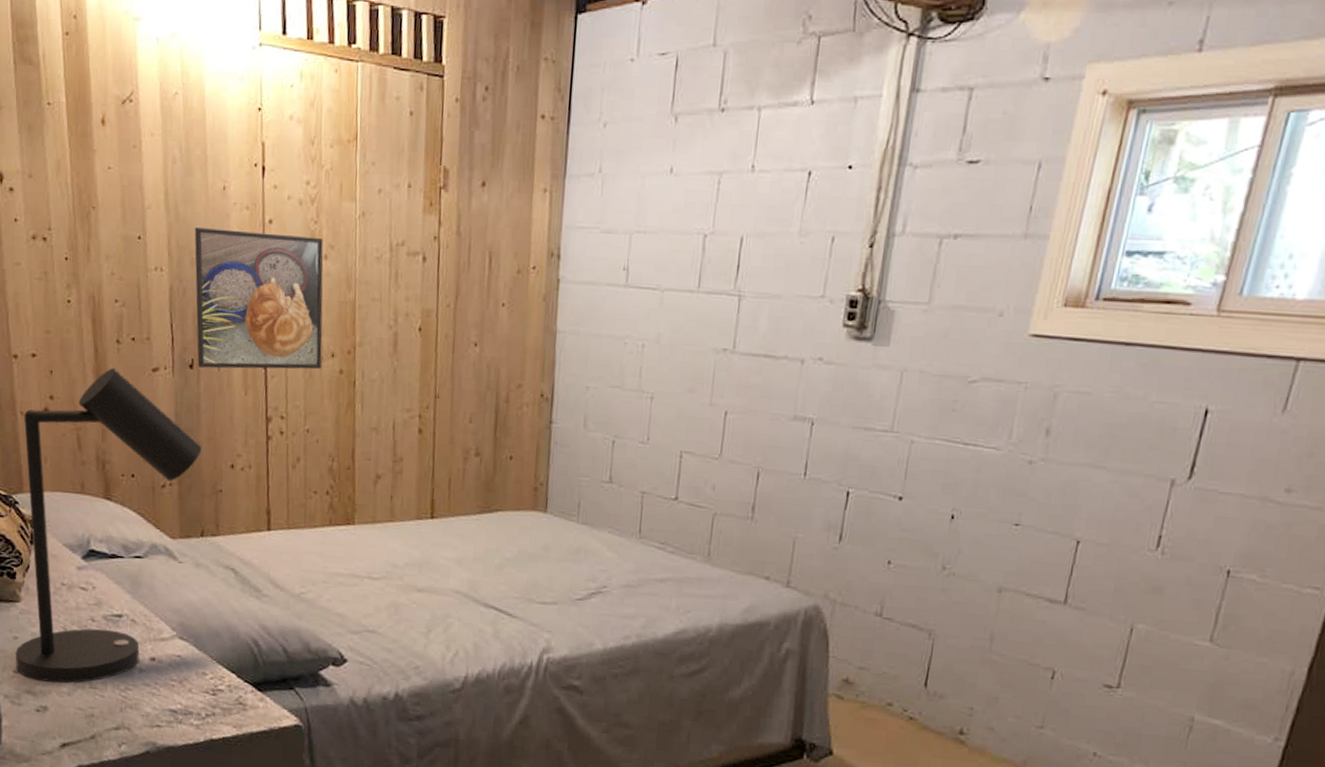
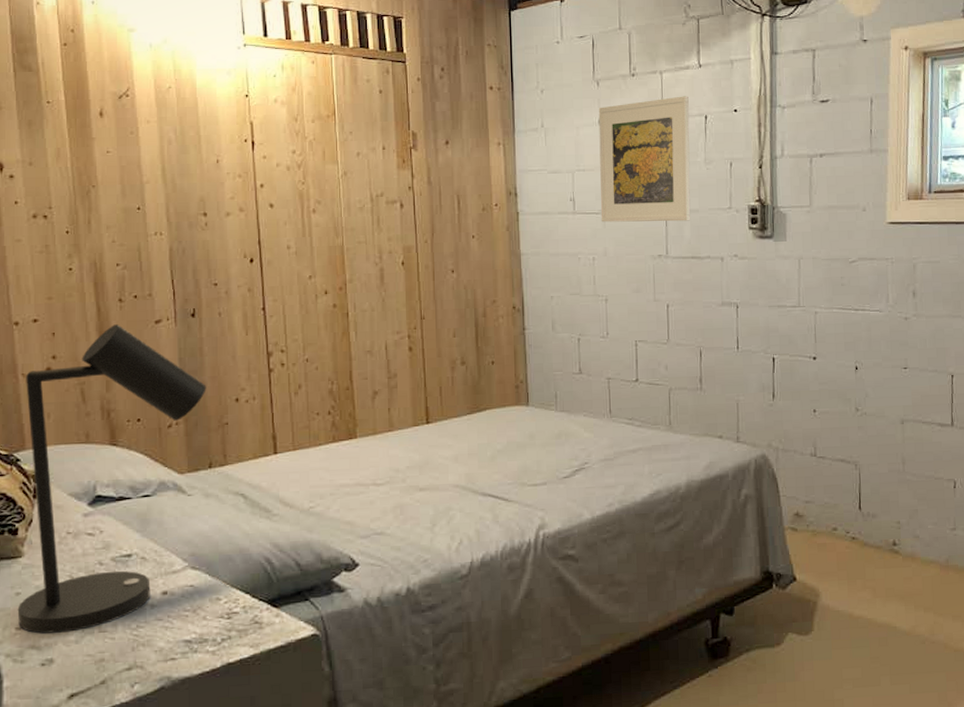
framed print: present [194,226,324,370] -> none [191,195,316,315]
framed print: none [658,142,791,309] -> present [598,96,691,223]

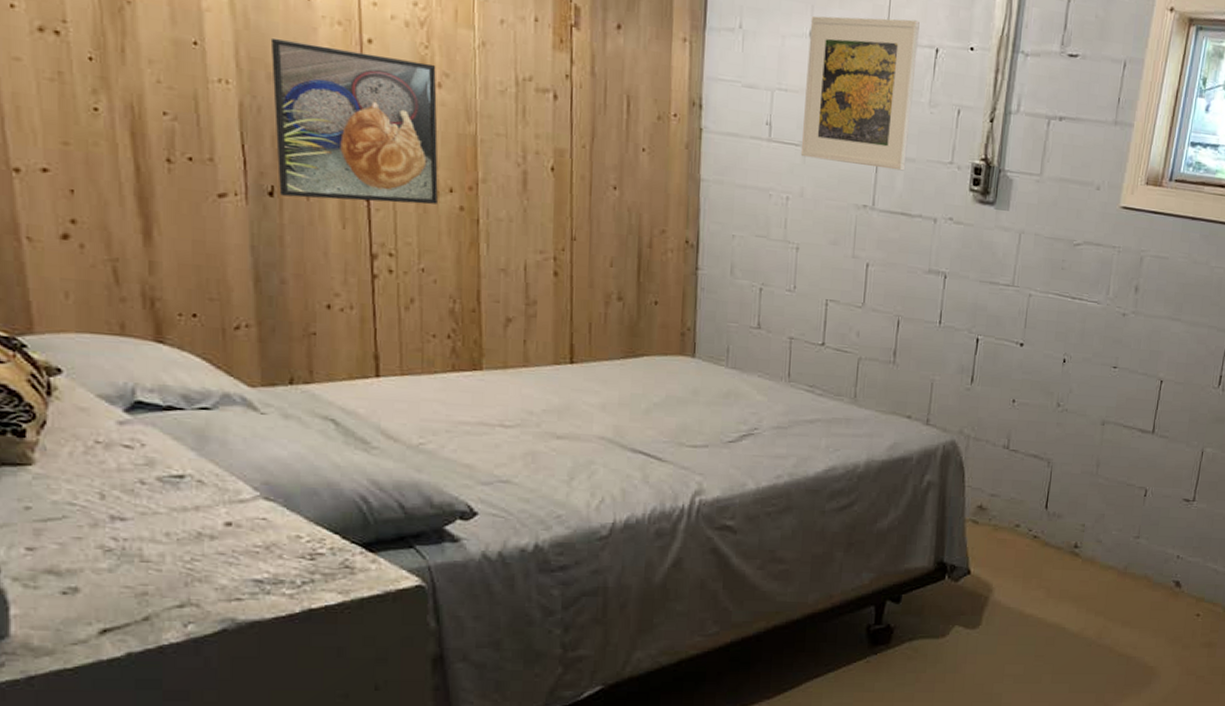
desk lamp: present [17,324,207,634] -> none [27,190,288,558]
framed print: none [191,195,316,315] -> present [270,37,438,205]

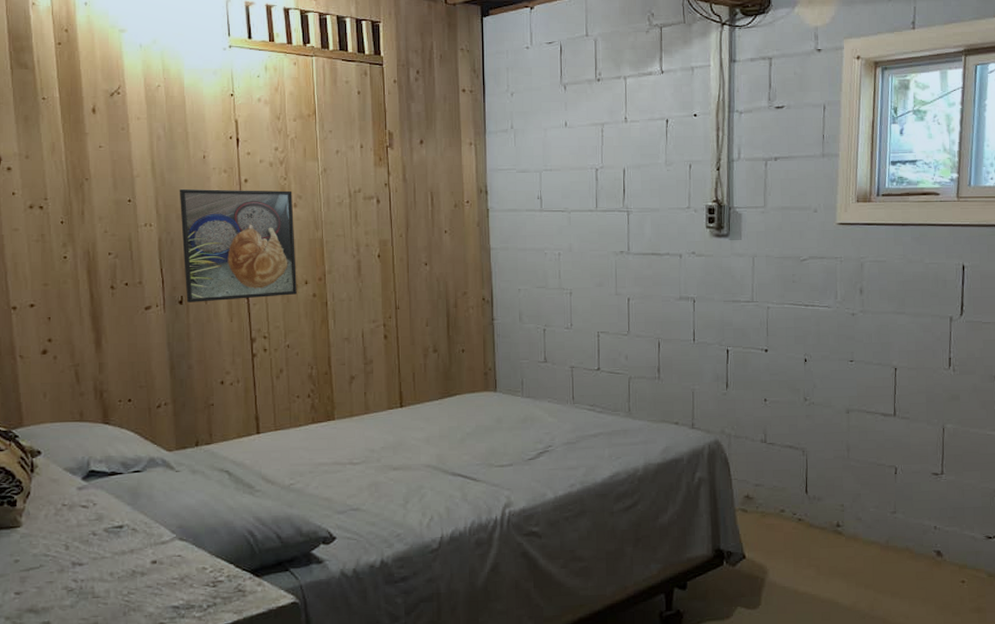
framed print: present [800,15,920,171] -> none [565,100,652,220]

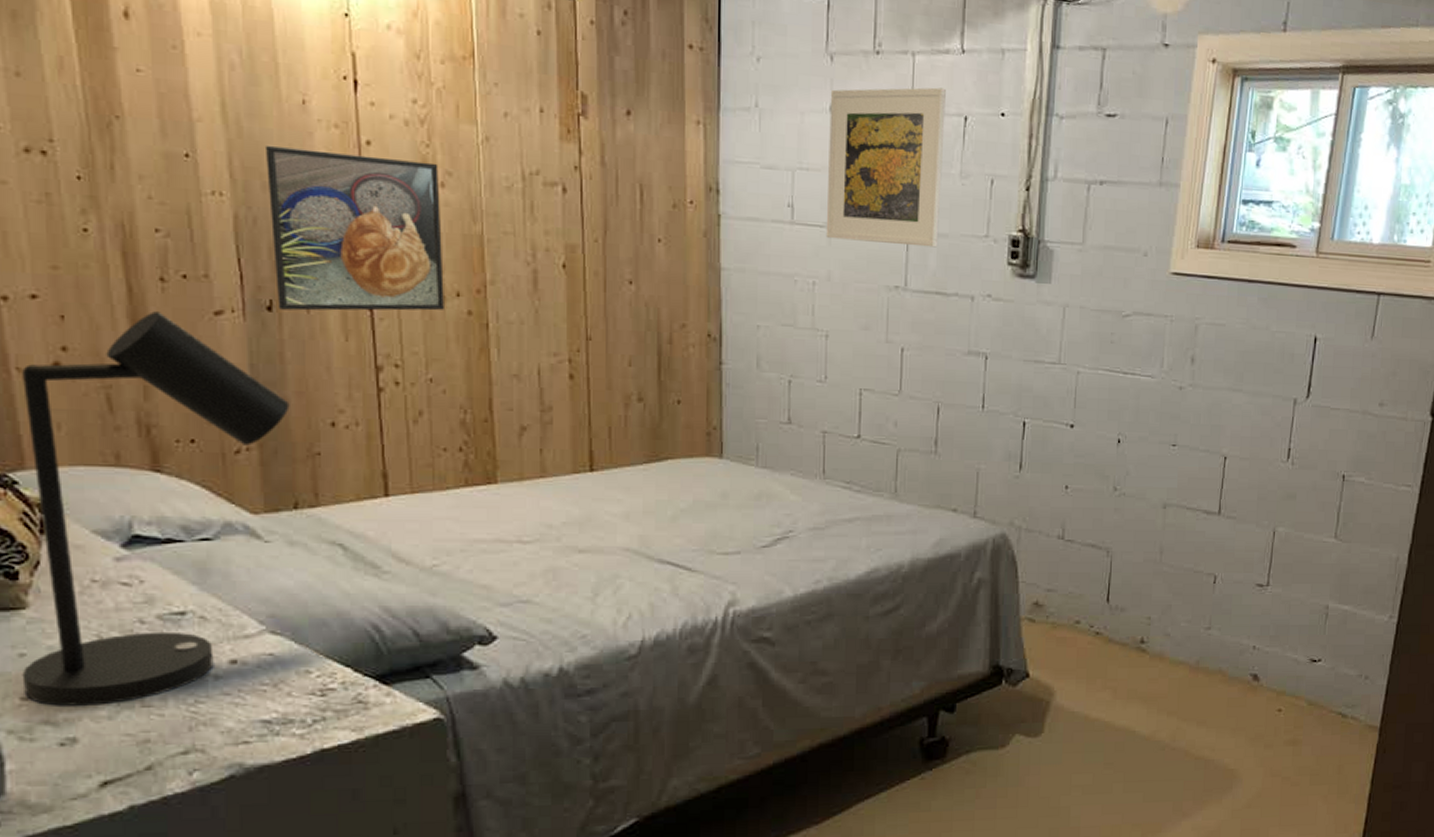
desk lamp: none [16,310,193,598] -> present [22,311,290,706]
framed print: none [565,100,652,220] -> present [825,87,946,248]

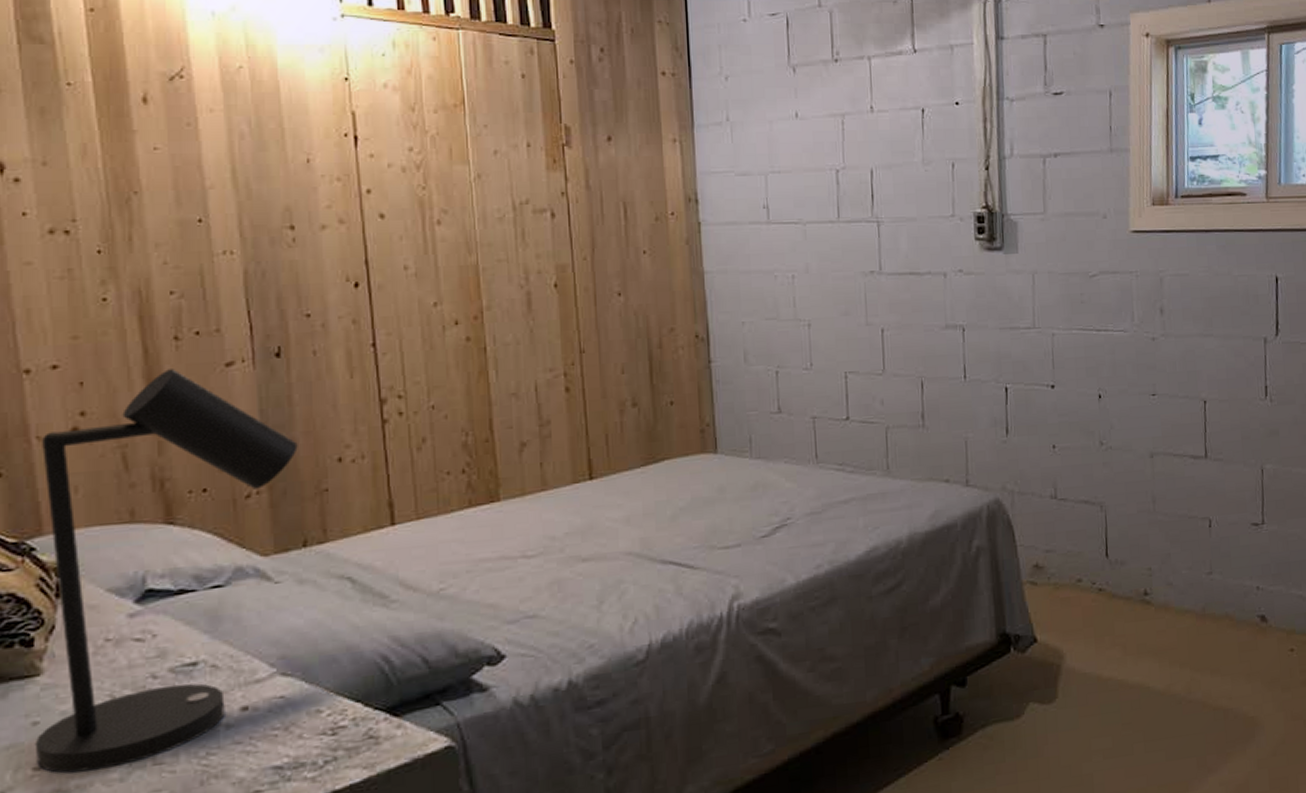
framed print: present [264,145,444,311] -> none [272,203,444,355]
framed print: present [825,87,946,248] -> none [795,86,908,234]

